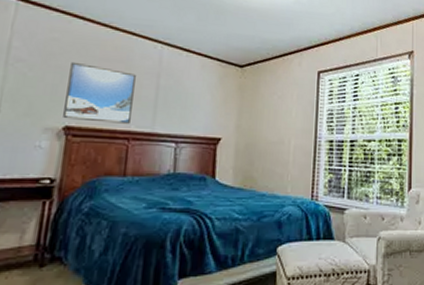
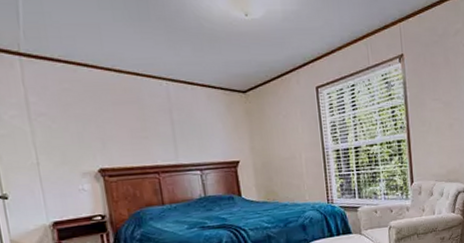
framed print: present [63,61,136,124] -> none [88,109,156,163]

